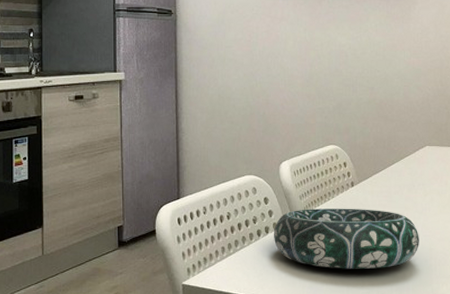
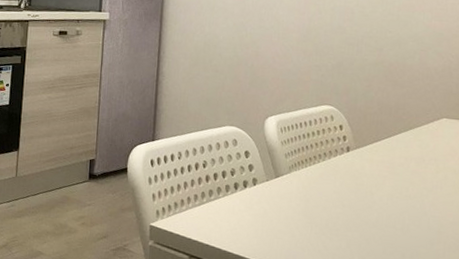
decorative bowl: present [274,208,419,269] -> none [252,168,426,244]

